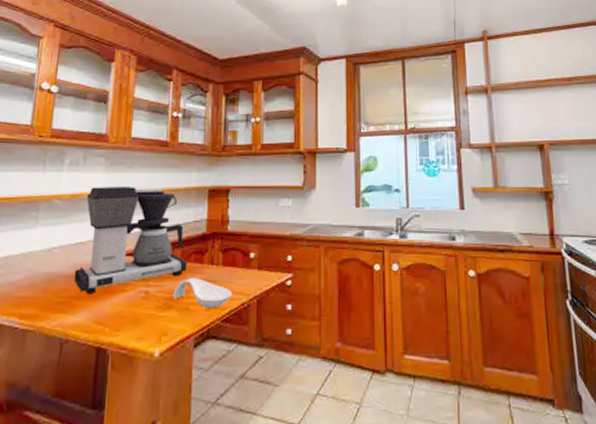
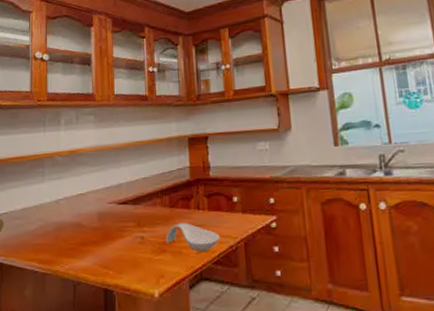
coffee maker: present [74,185,188,295] -> none [79,139,176,241]

